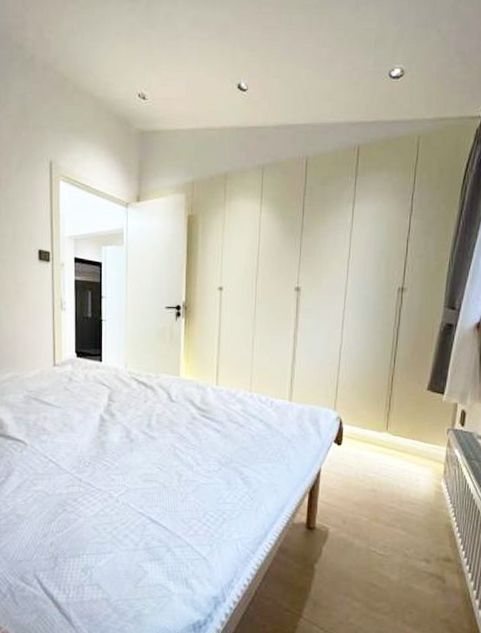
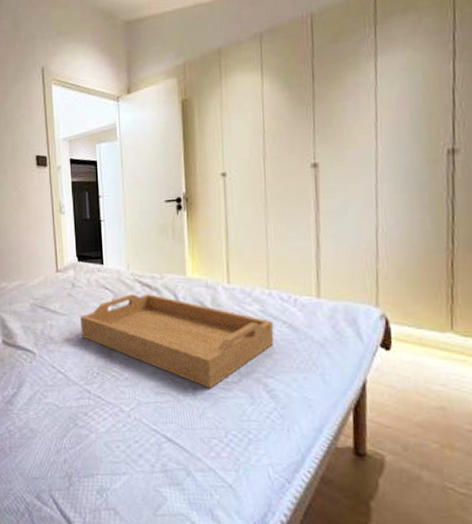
serving tray: none [75,391,252,477] -> present [80,294,275,389]

